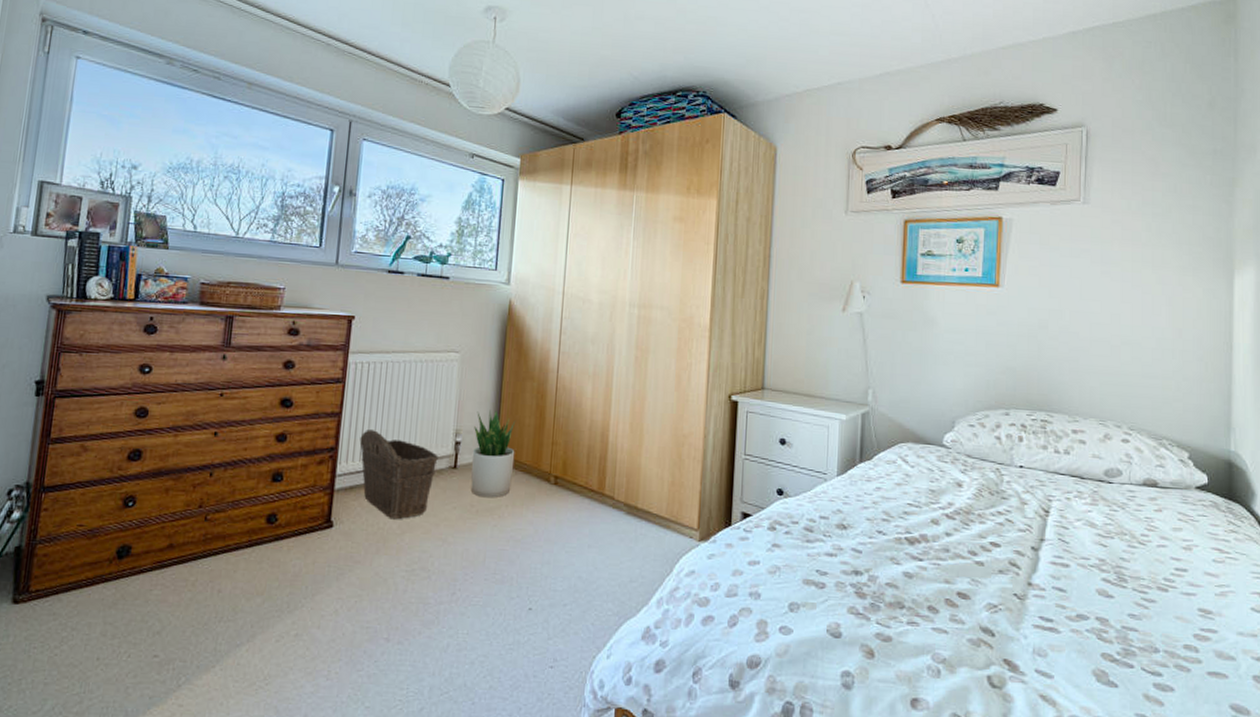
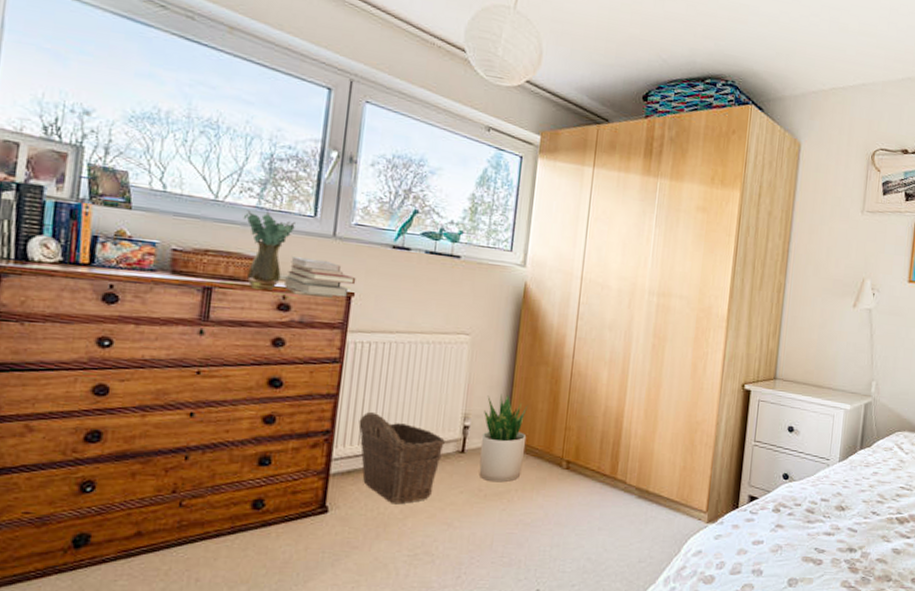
vase: none [259,244,303,318] -> present [242,210,295,292]
books: none [293,283,356,322] -> present [283,255,356,298]

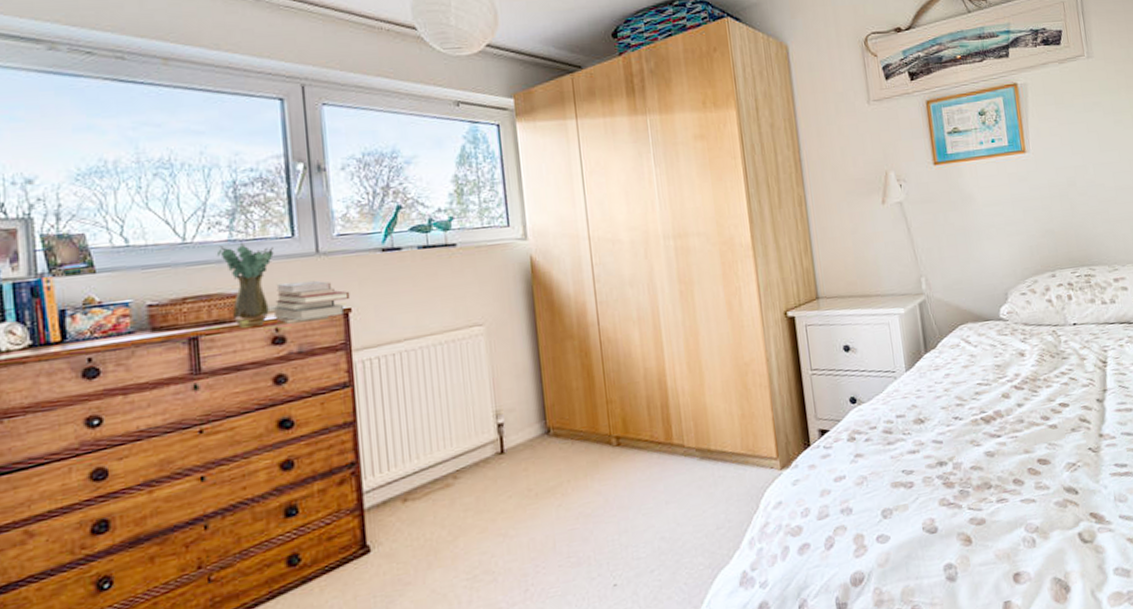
wicker basket: present [358,411,445,505] -> none [384,431,481,527]
planter: present [479,393,529,483] -> none [516,380,570,479]

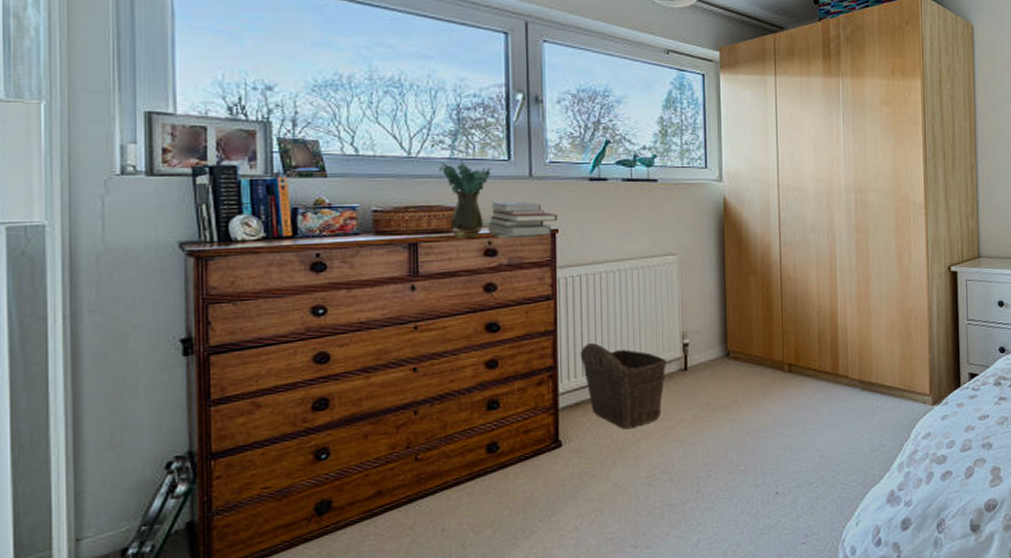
wicker basket: none [384,431,481,527] -> present [580,342,667,430]

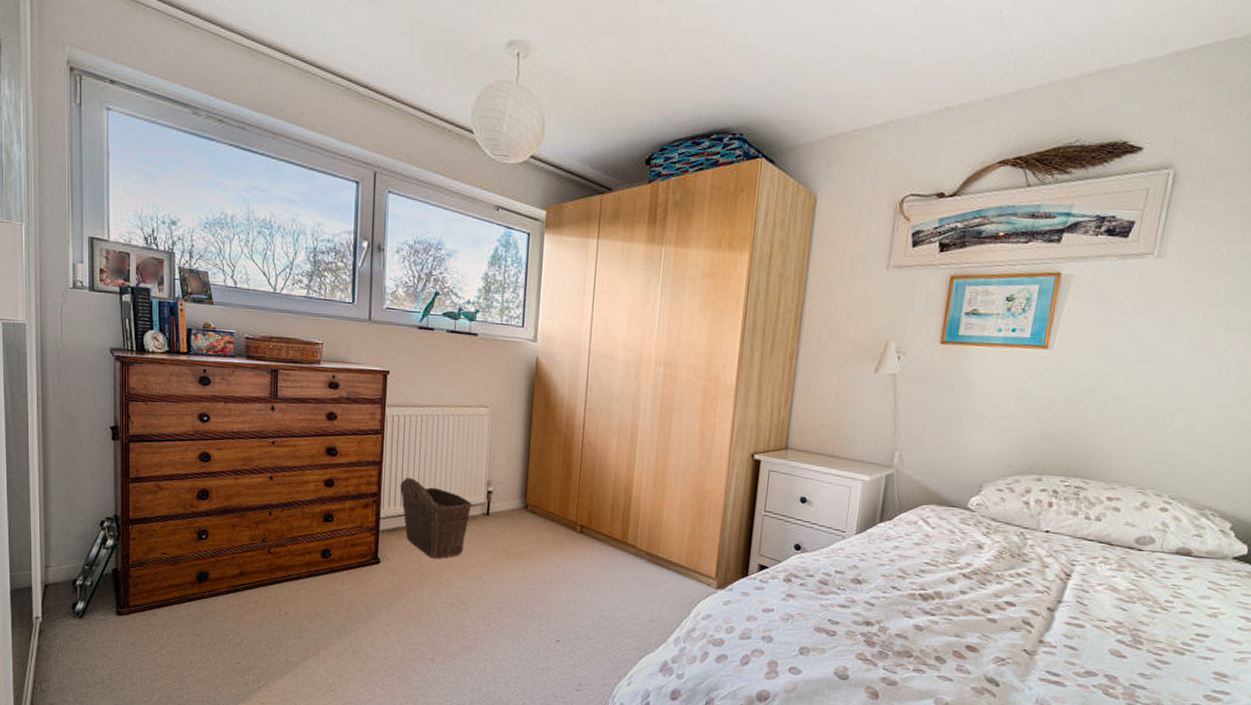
vase: present [438,160,491,240] -> none [296,300,338,372]
books: present [487,201,558,238] -> none [332,339,390,376]

